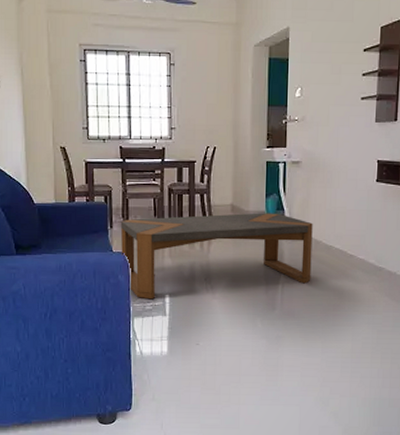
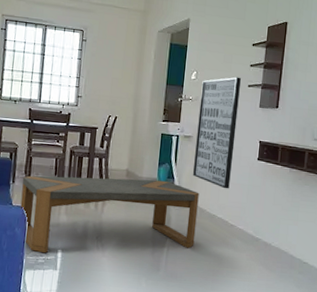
wall art: none [305,89,352,217] -> present [193,76,241,189]

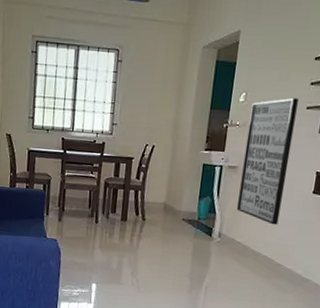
coffee table: present [20,175,199,254] -> none [54,208,243,287]

